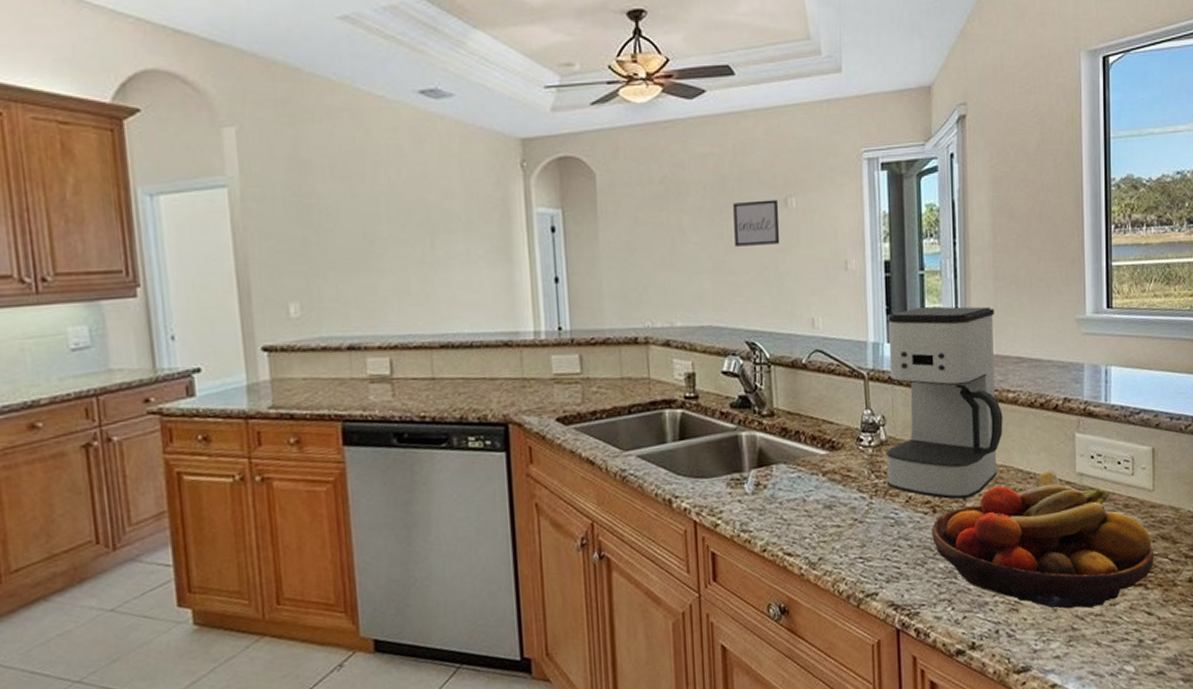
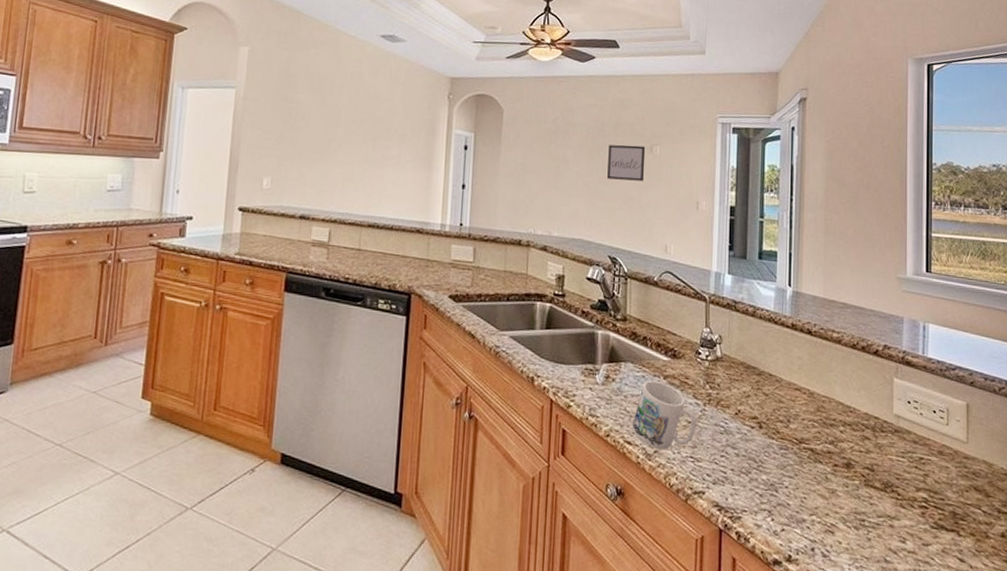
mug: none [790,479,864,556] -> present [631,380,697,450]
coffee maker: present [885,306,1003,500] -> none [720,248,827,420]
fruit bowl: present [932,469,1154,609] -> none [757,407,967,543]

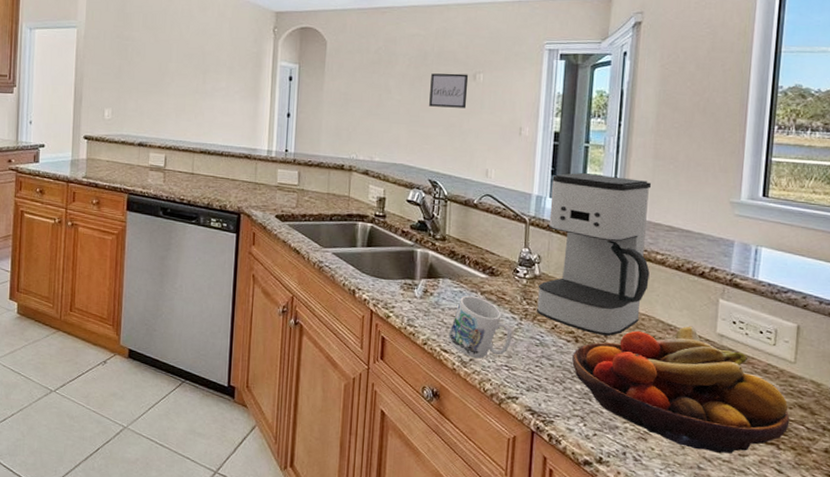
coffee maker: none [720,248,827,420] -> present [537,172,652,336]
fruit bowl: none [757,407,967,543] -> present [572,326,790,454]

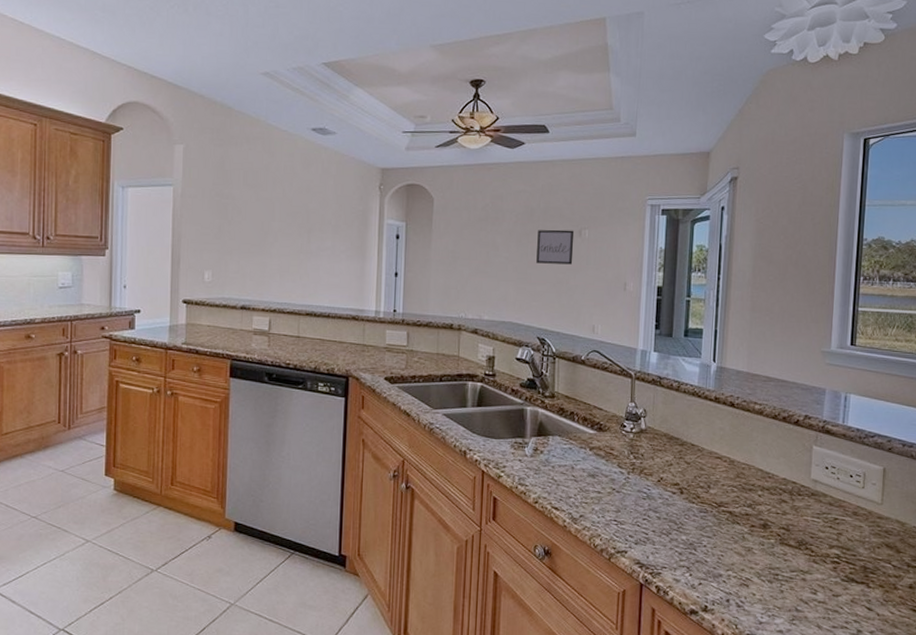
mug: present [447,295,513,359] -> none [558,452,621,514]
coffee maker: present [537,172,652,336] -> none [644,326,749,486]
fruit bowl: present [572,326,790,454] -> none [678,473,878,595]

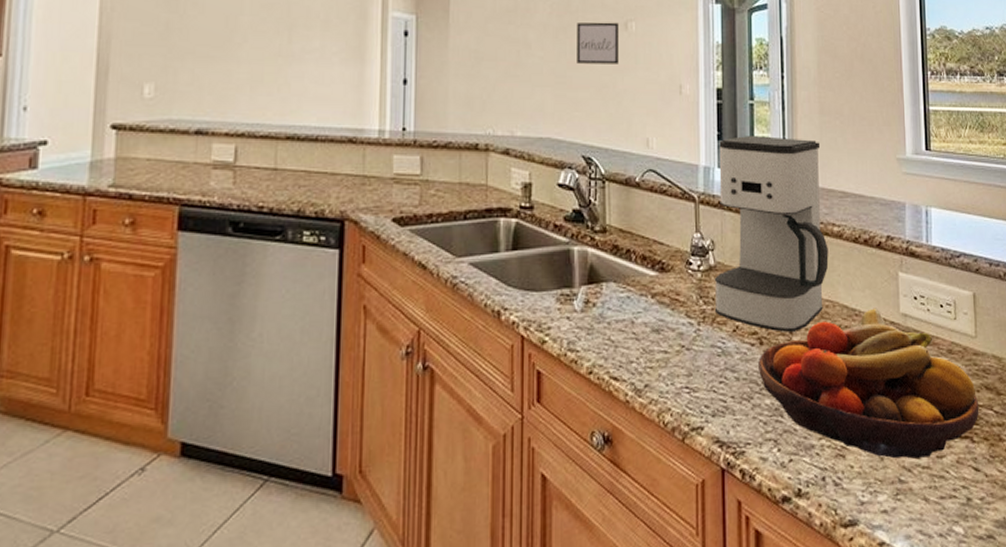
coffee maker: none [644,326,749,486] -> present [714,135,829,332]
fruit bowl: none [678,473,878,595] -> present [758,308,979,459]

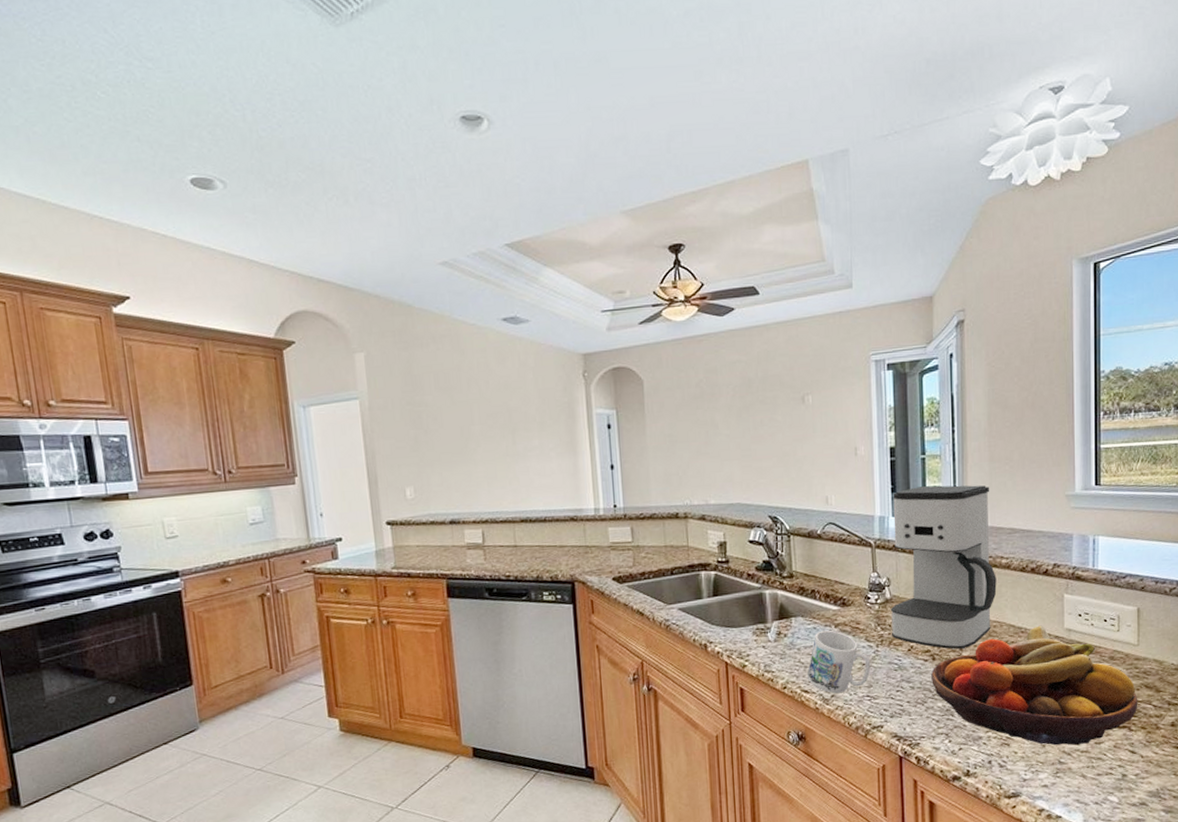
wall art: present [577,22,620,64] -> none [758,397,799,437]
mug: none [617,300,691,383] -> present [806,630,871,694]

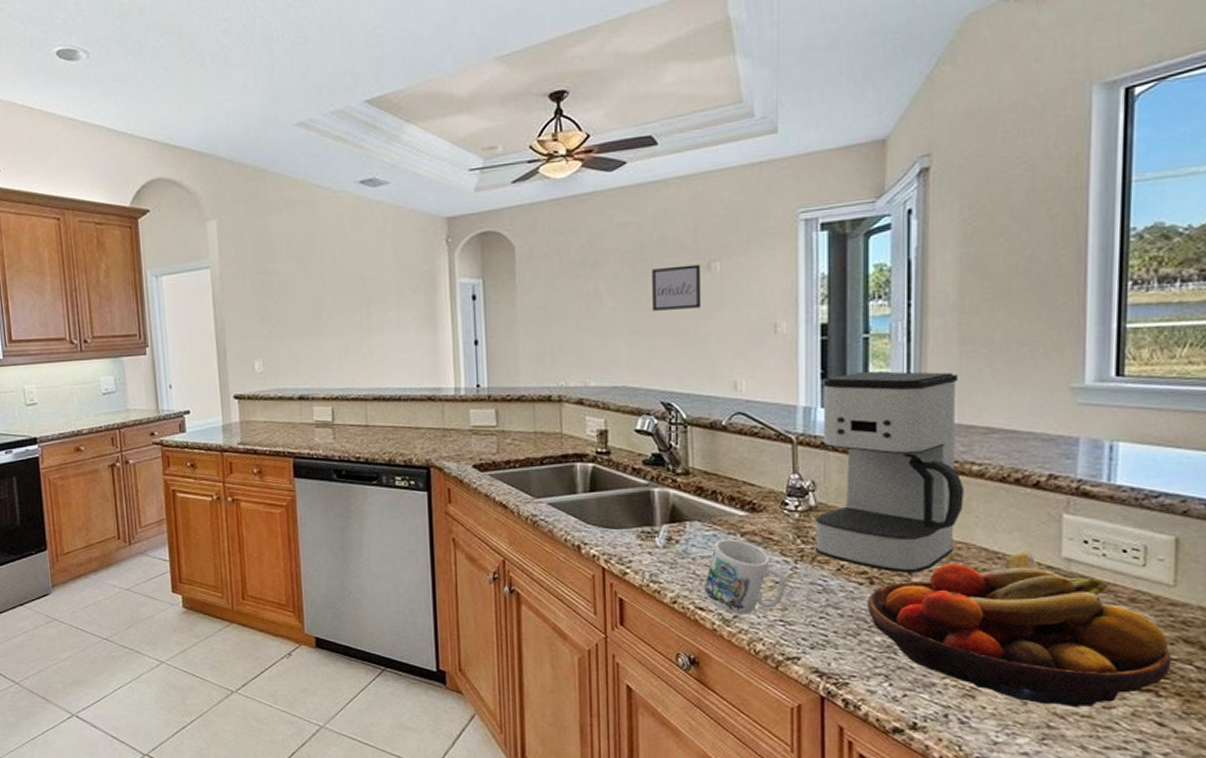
wall art: none [758,397,799,437] -> present [652,264,702,311]

